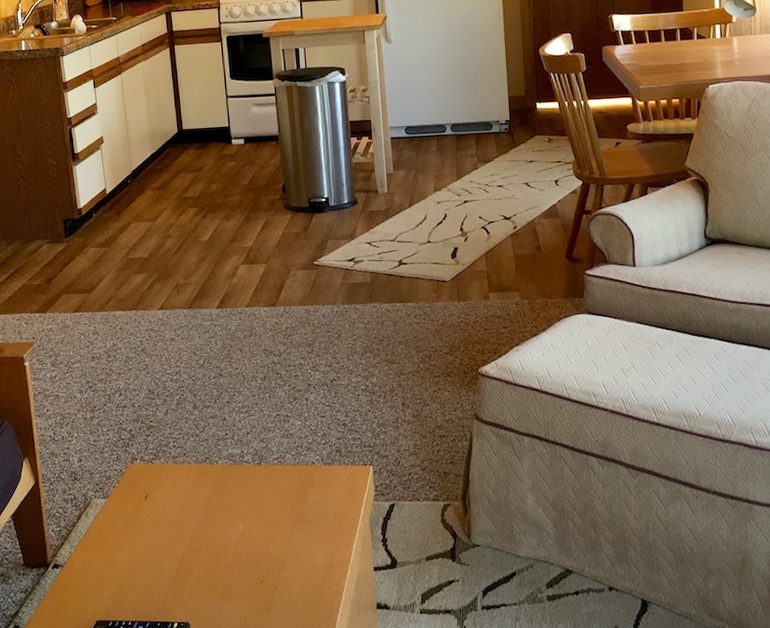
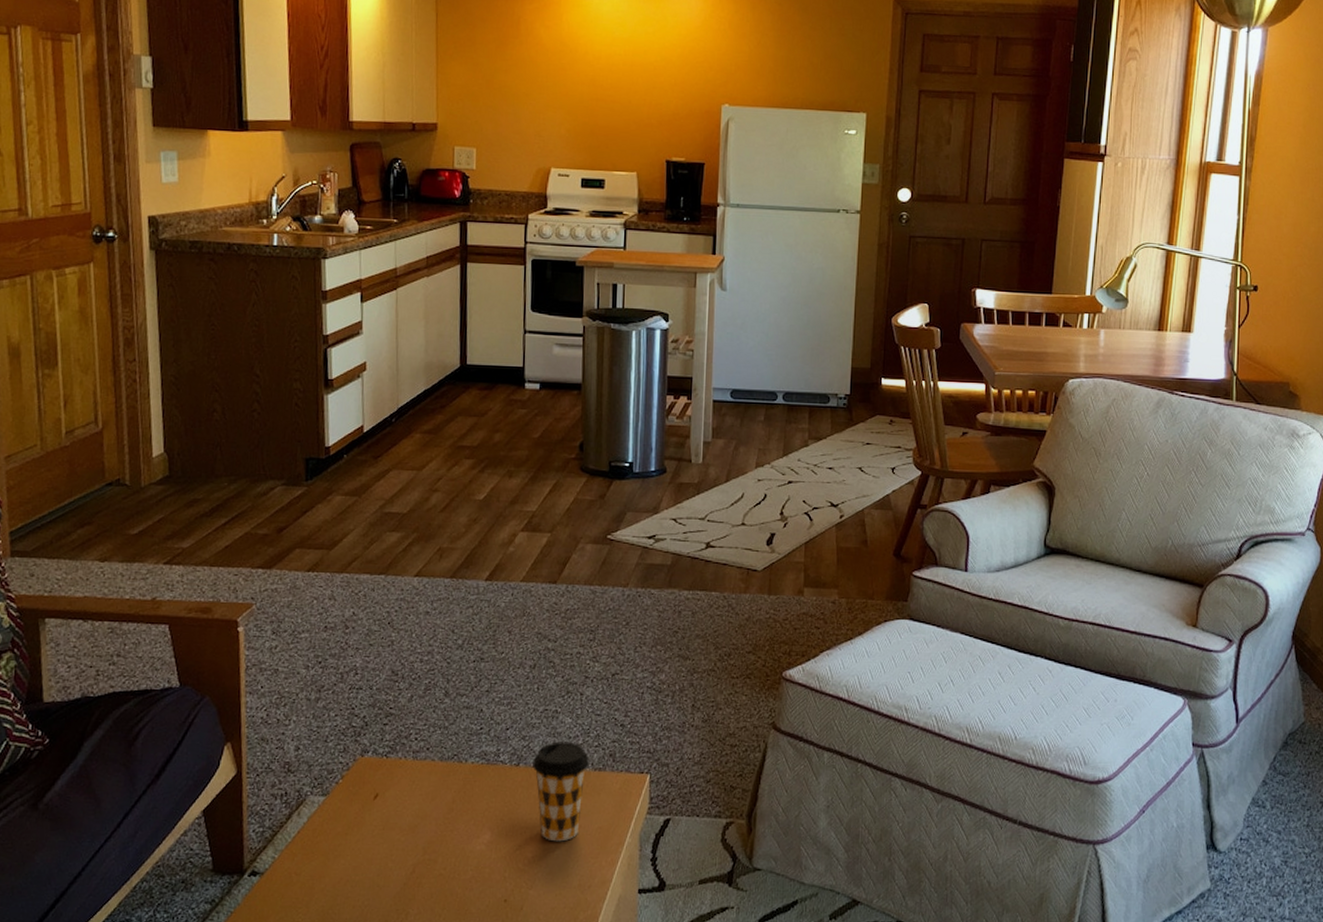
coffee cup: none [272,441,320,529] -> present [533,741,589,842]

